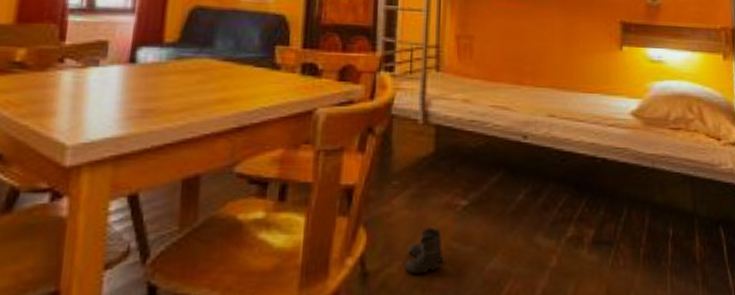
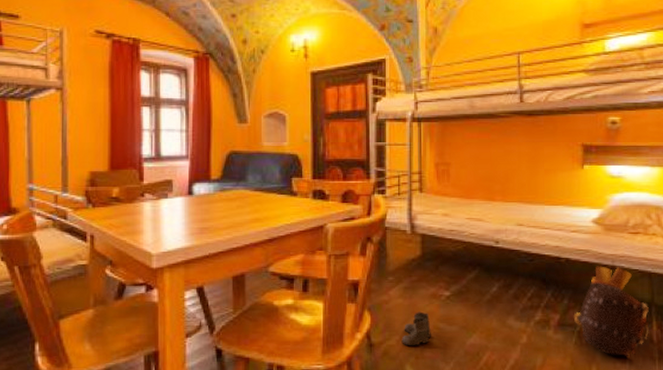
backpack: none [611,168,692,282] -> present [574,266,649,357]

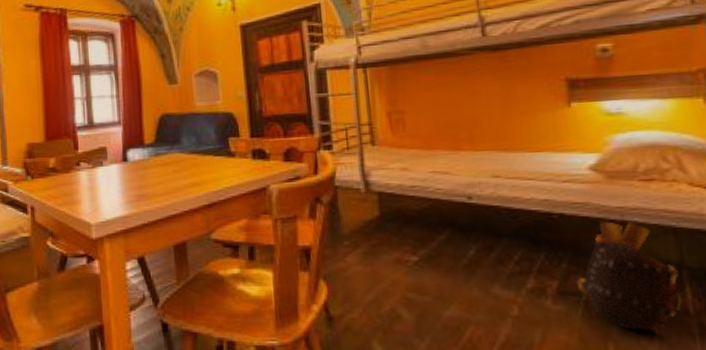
boots: present [401,311,432,348] -> none [365,280,401,321]

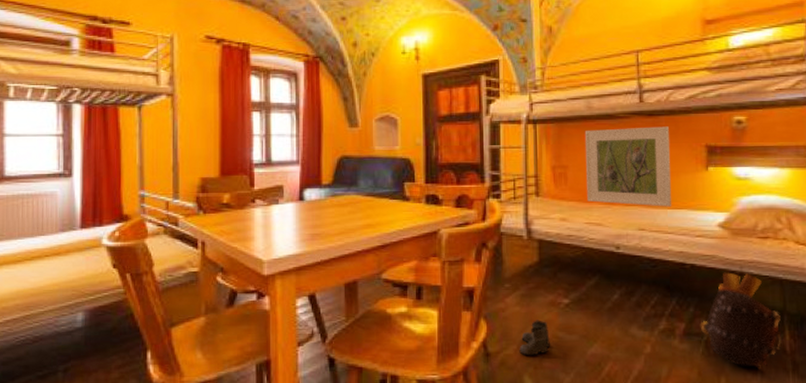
boots: none [365,280,401,321] -> present [519,320,551,357]
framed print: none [421,60,531,151] -> present [584,126,672,207]

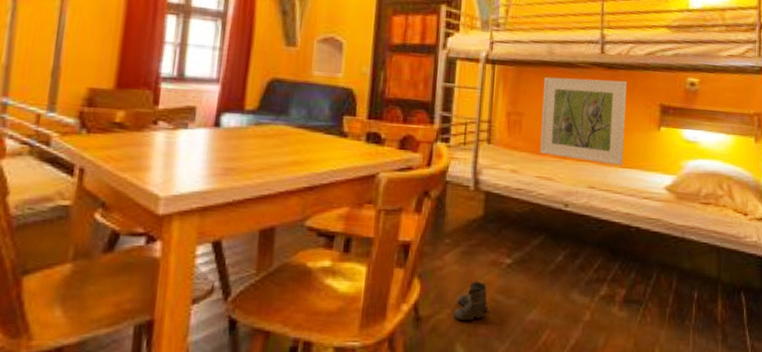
backpack: present [701,272,781,369] -> none [640,237,715,339]

